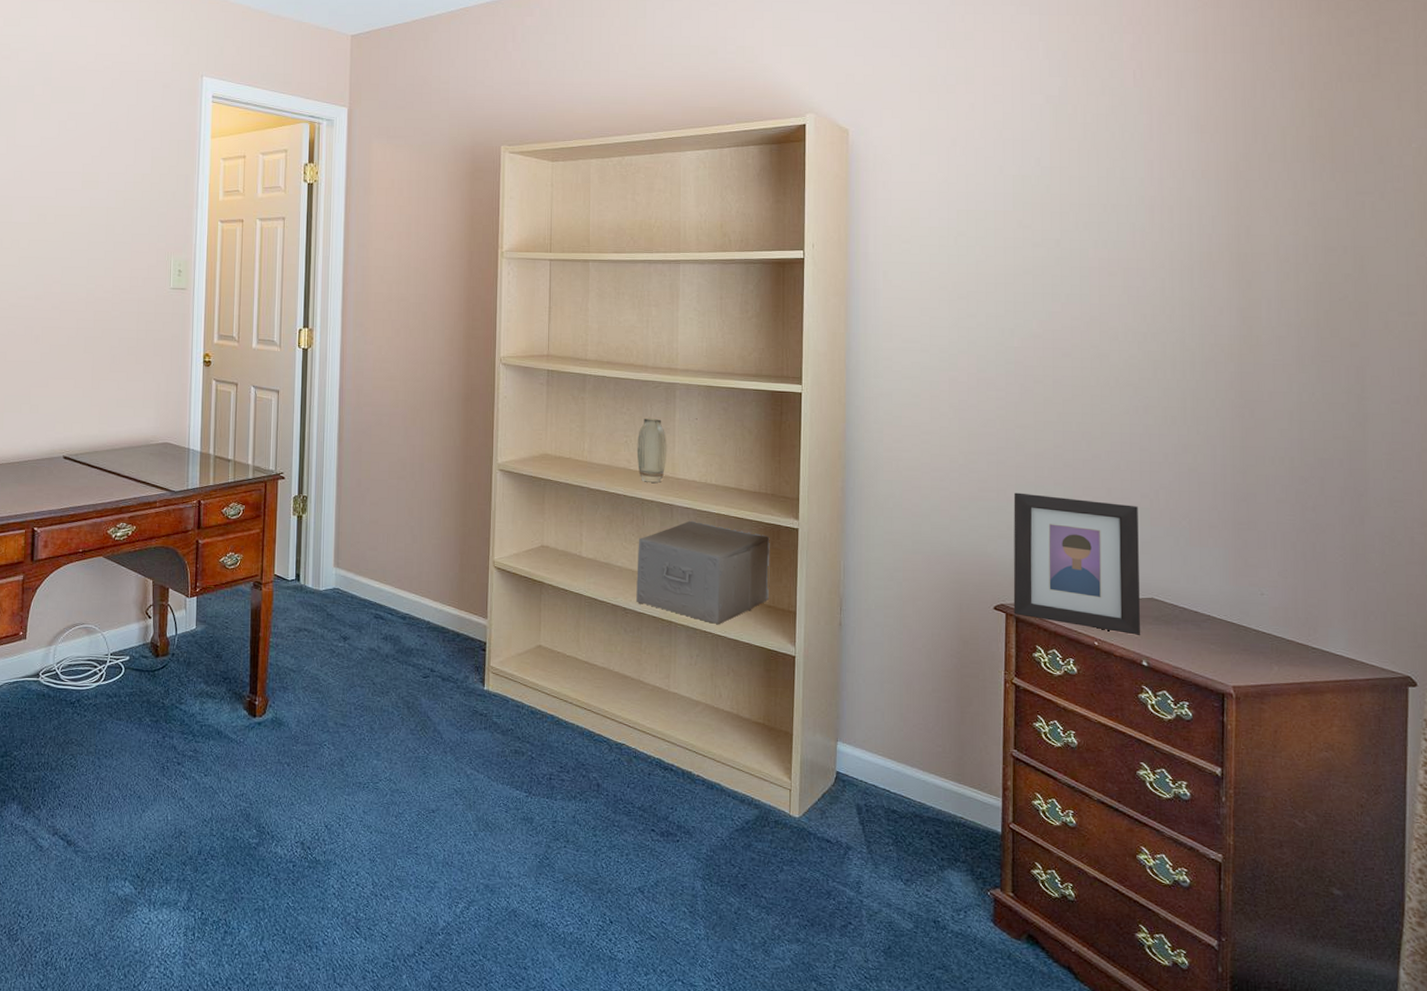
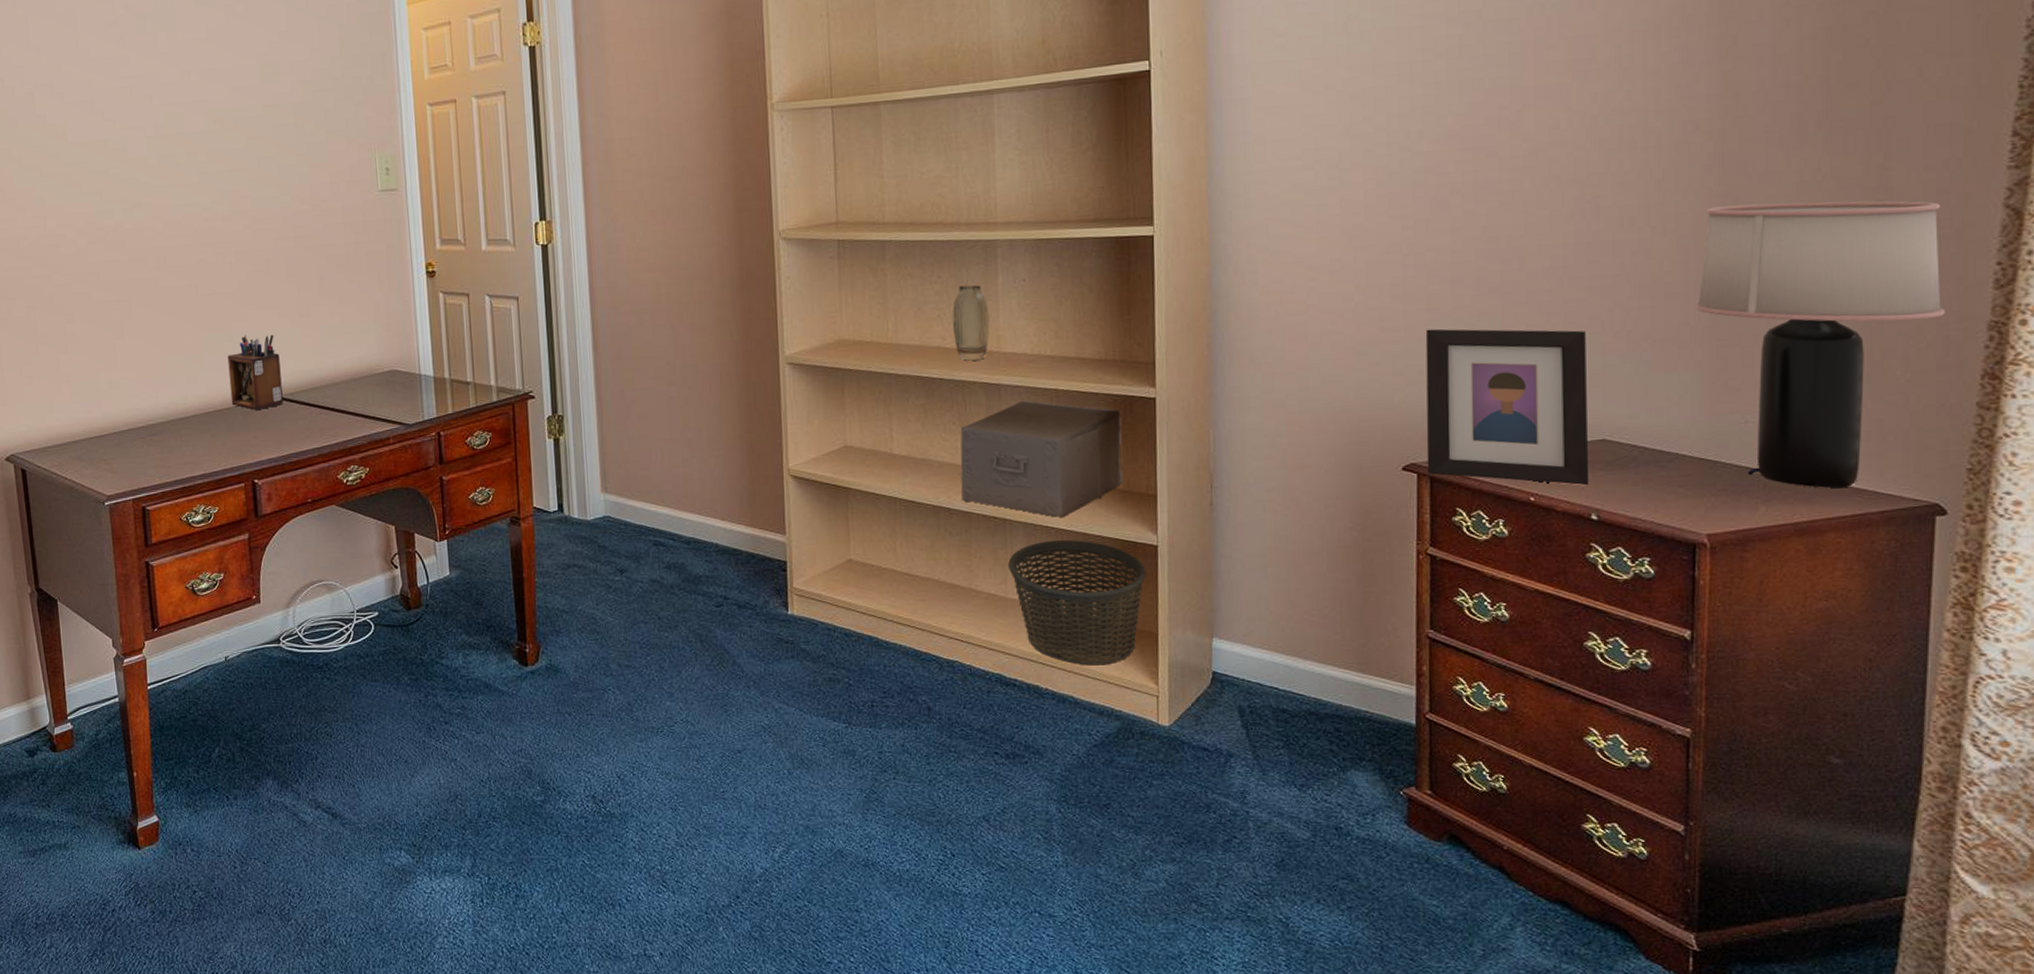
desk organizer: none [22,399,69,467] -> present [227,334,283,411]
basket: none [672,643,785,758] -> present [1008,539,1146,666]
table lamp: none [1221,415,1410,656] -> present [1694,200,1945,488]

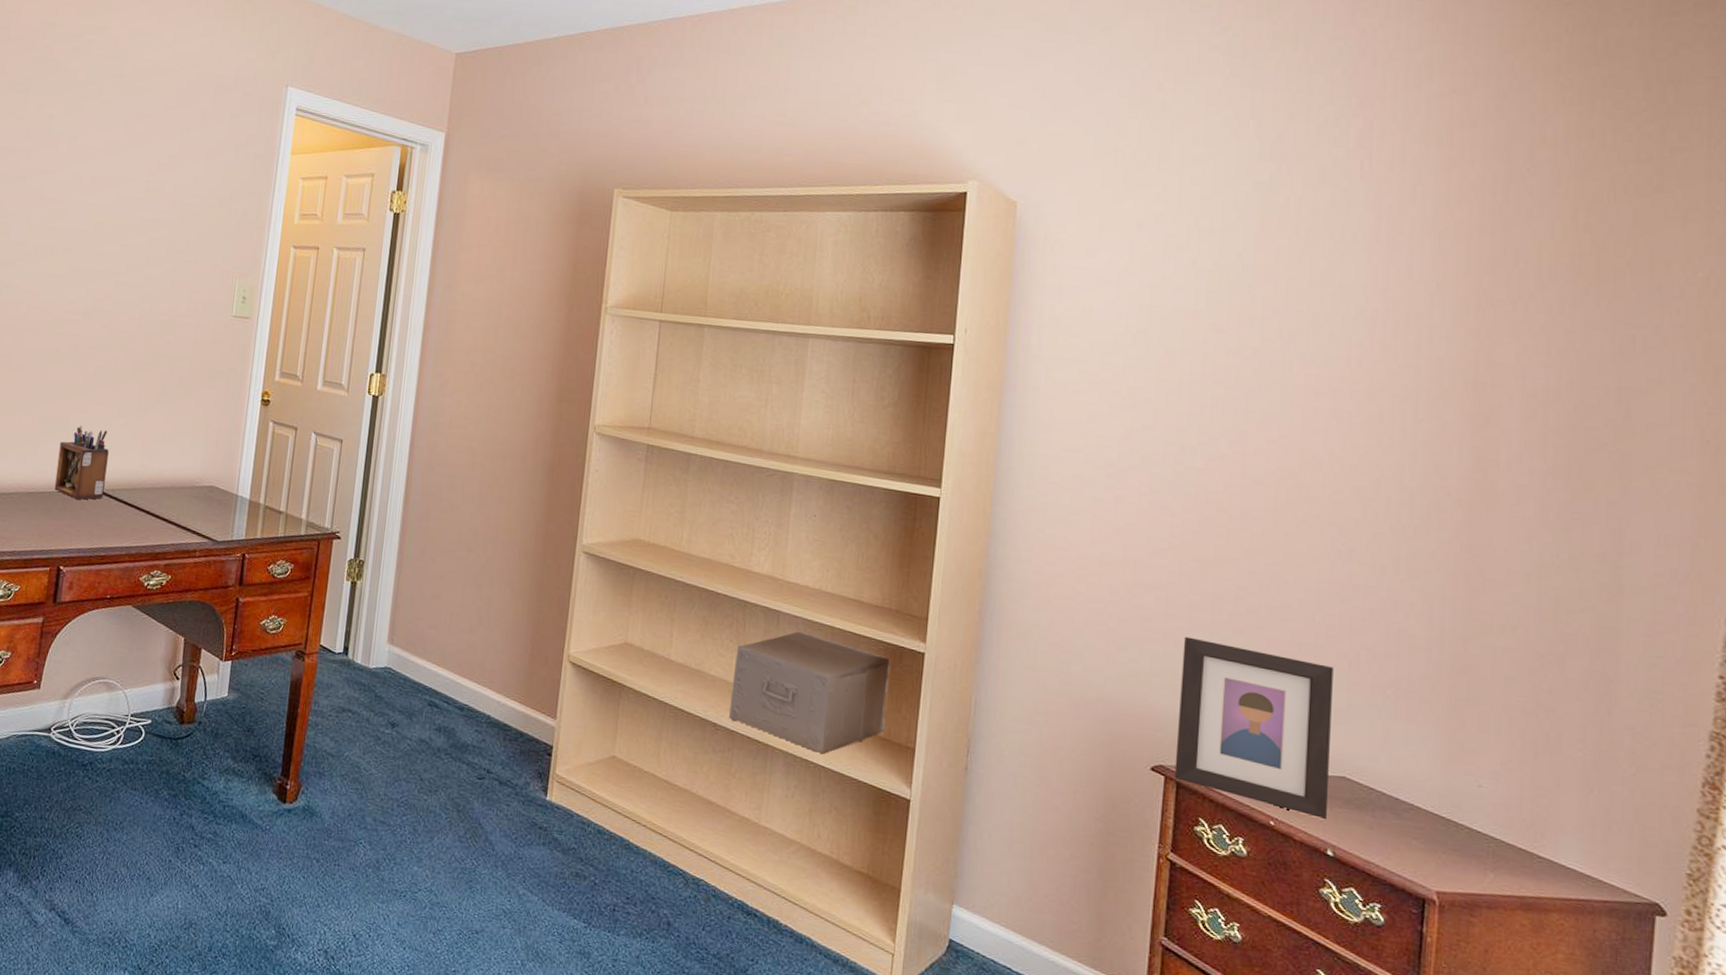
vase: present [952,284,990,361] -> none [742,509,779,585]
basket: present [1008,539,1146,666] -> none [764,774,896,912]
table lamp: present [1694,200,1945,488] -> none [1436,571,1670,870]

